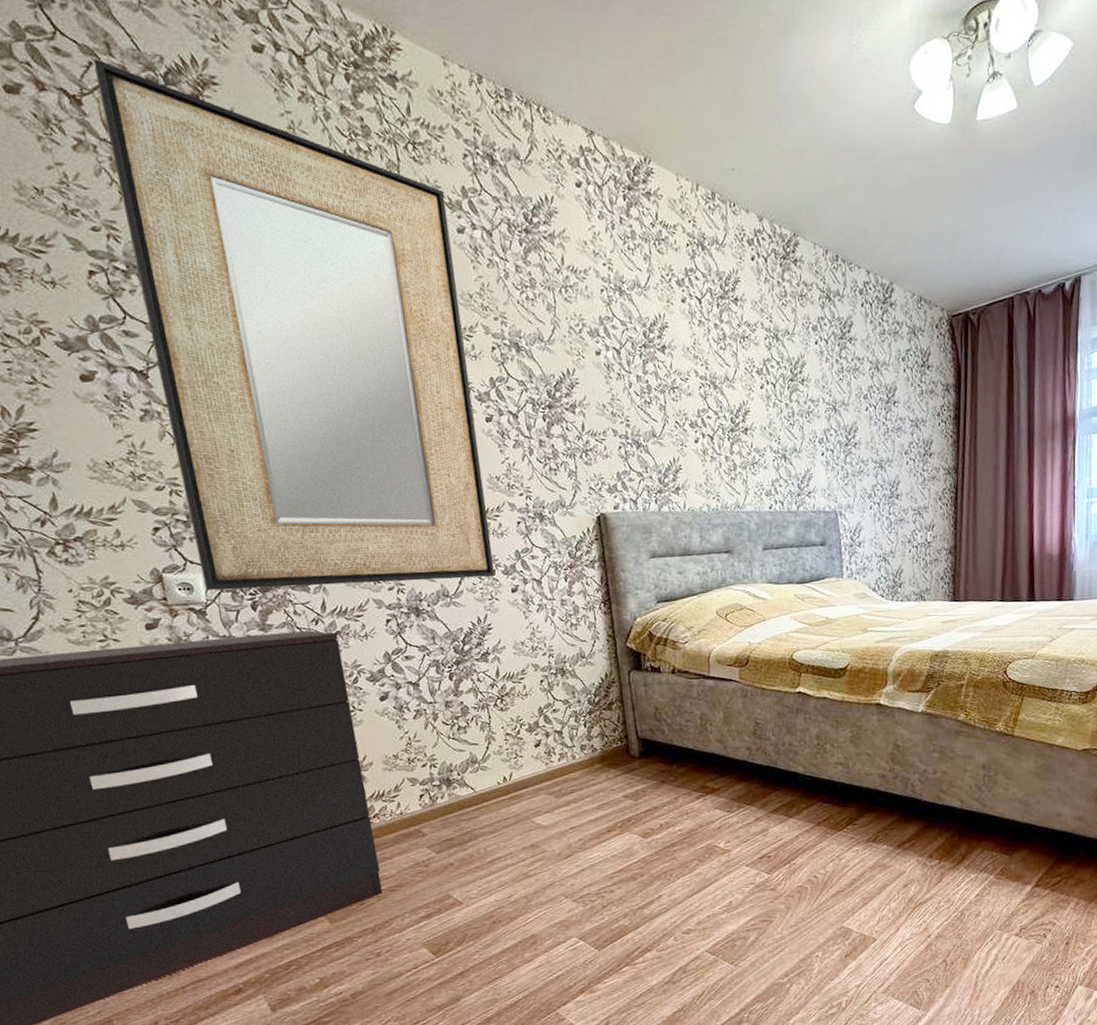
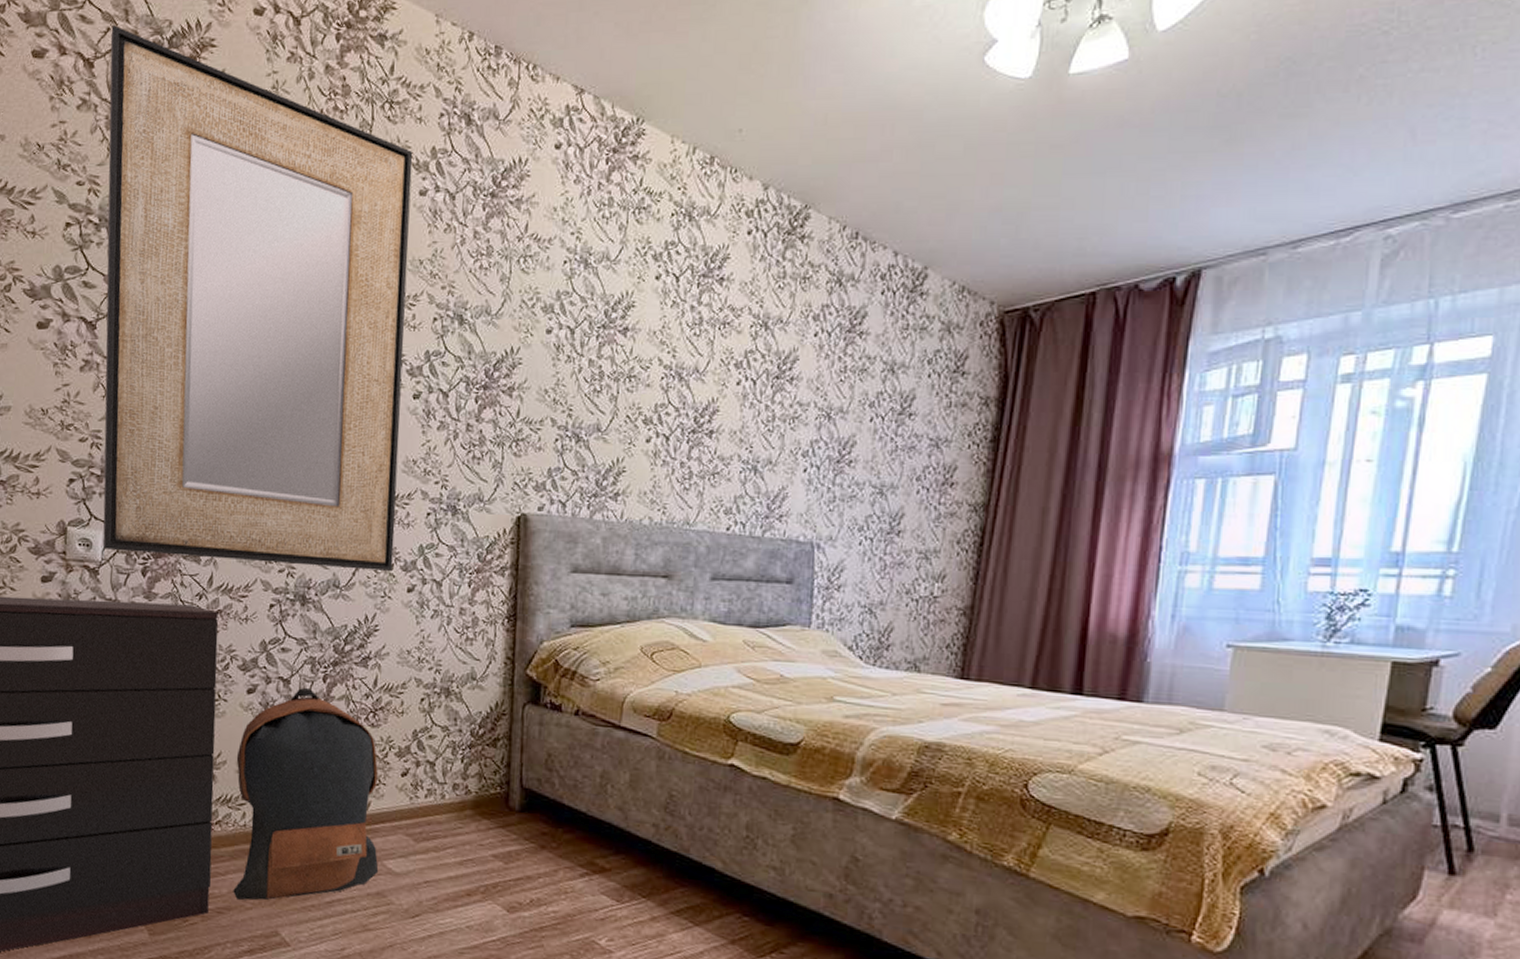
backpack: none [381,687,530,876] -> present [233,687,379,901]

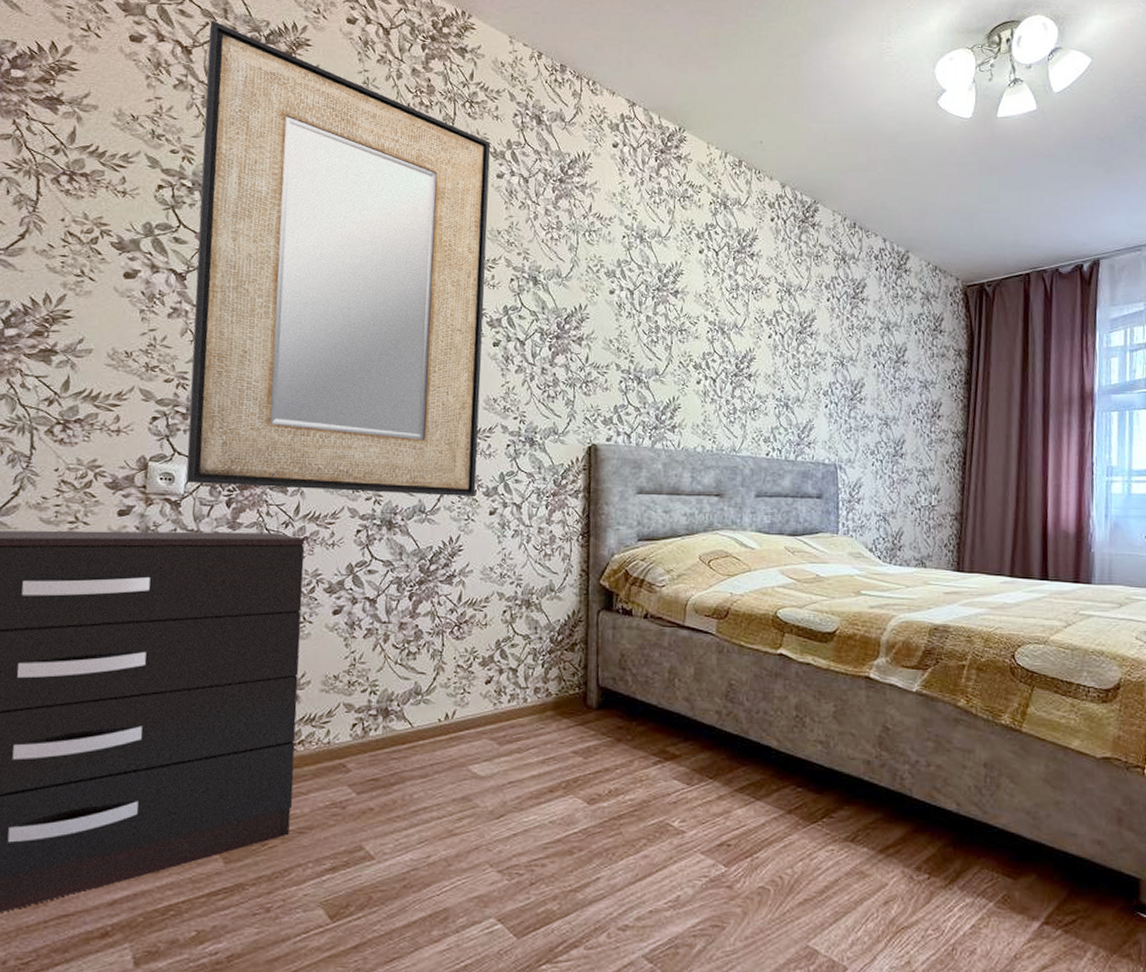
backpack: present [233,687,379,901] -> none [315,606,464,817]

